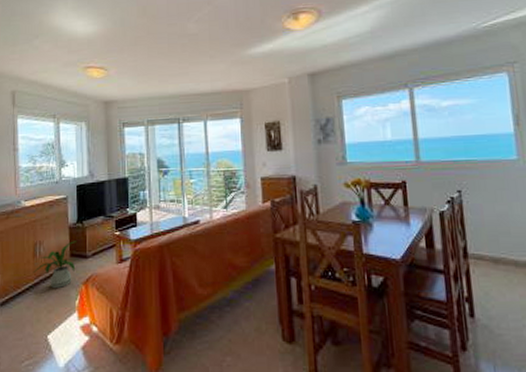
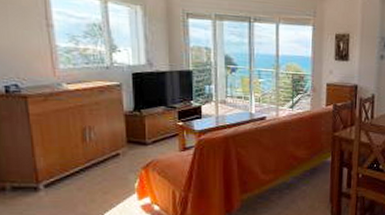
house plant: present [33,241,83,288] -> none [83,128,142,171]

